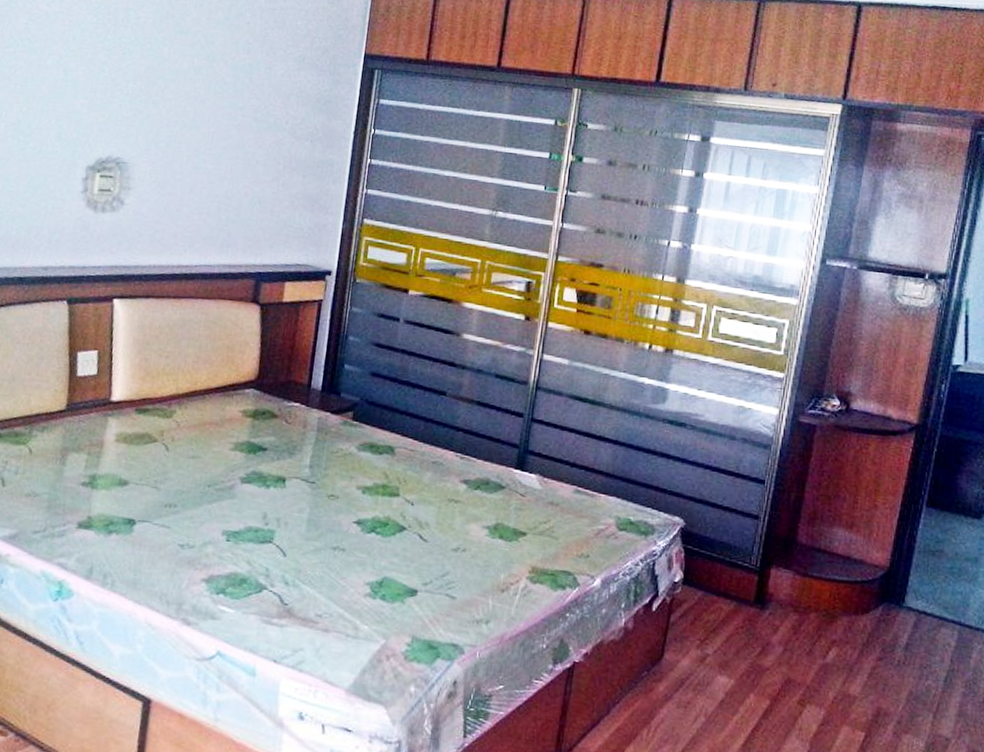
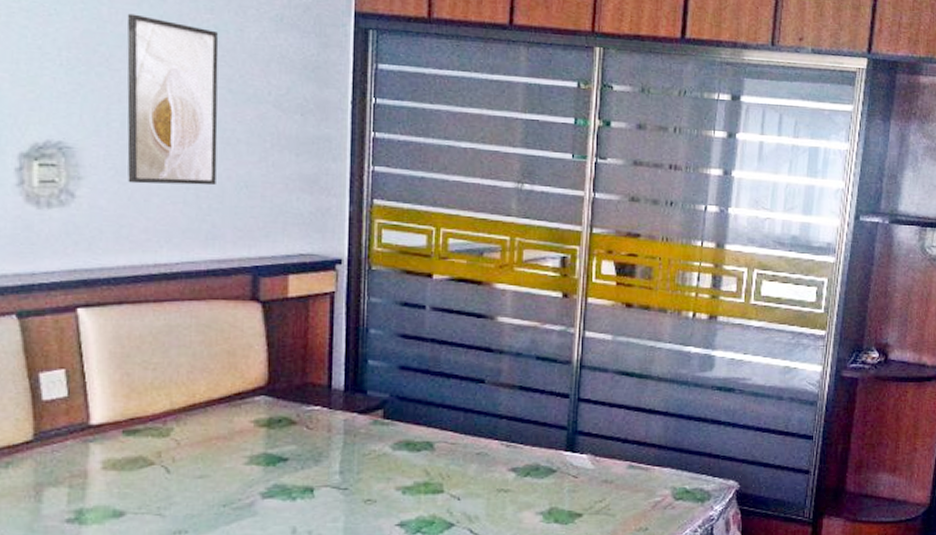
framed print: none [166,53,251,200] -> present [127,13,219,186]

